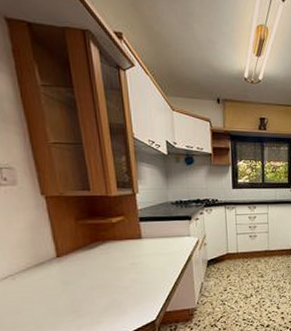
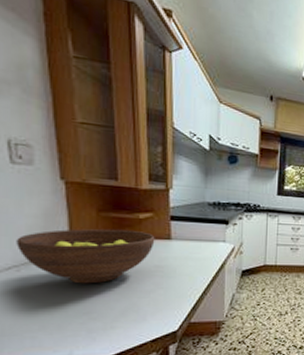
fruit bowl: none [9,233,128,286] -> present [16,228,155,284]

